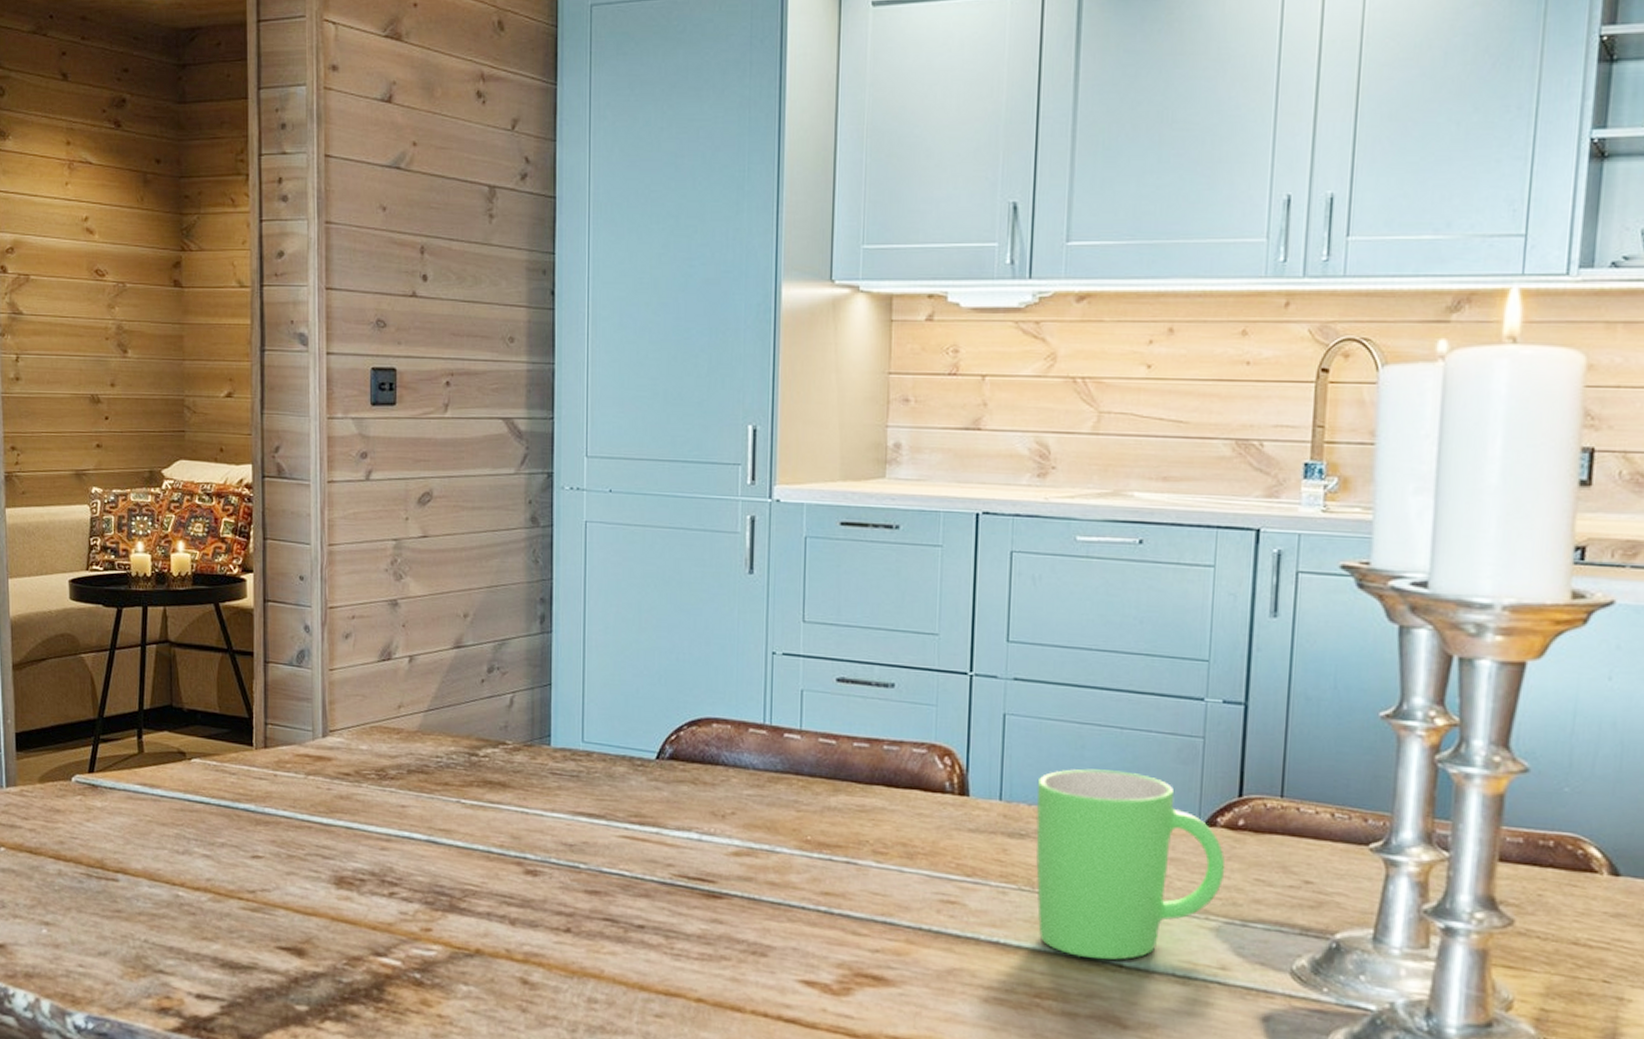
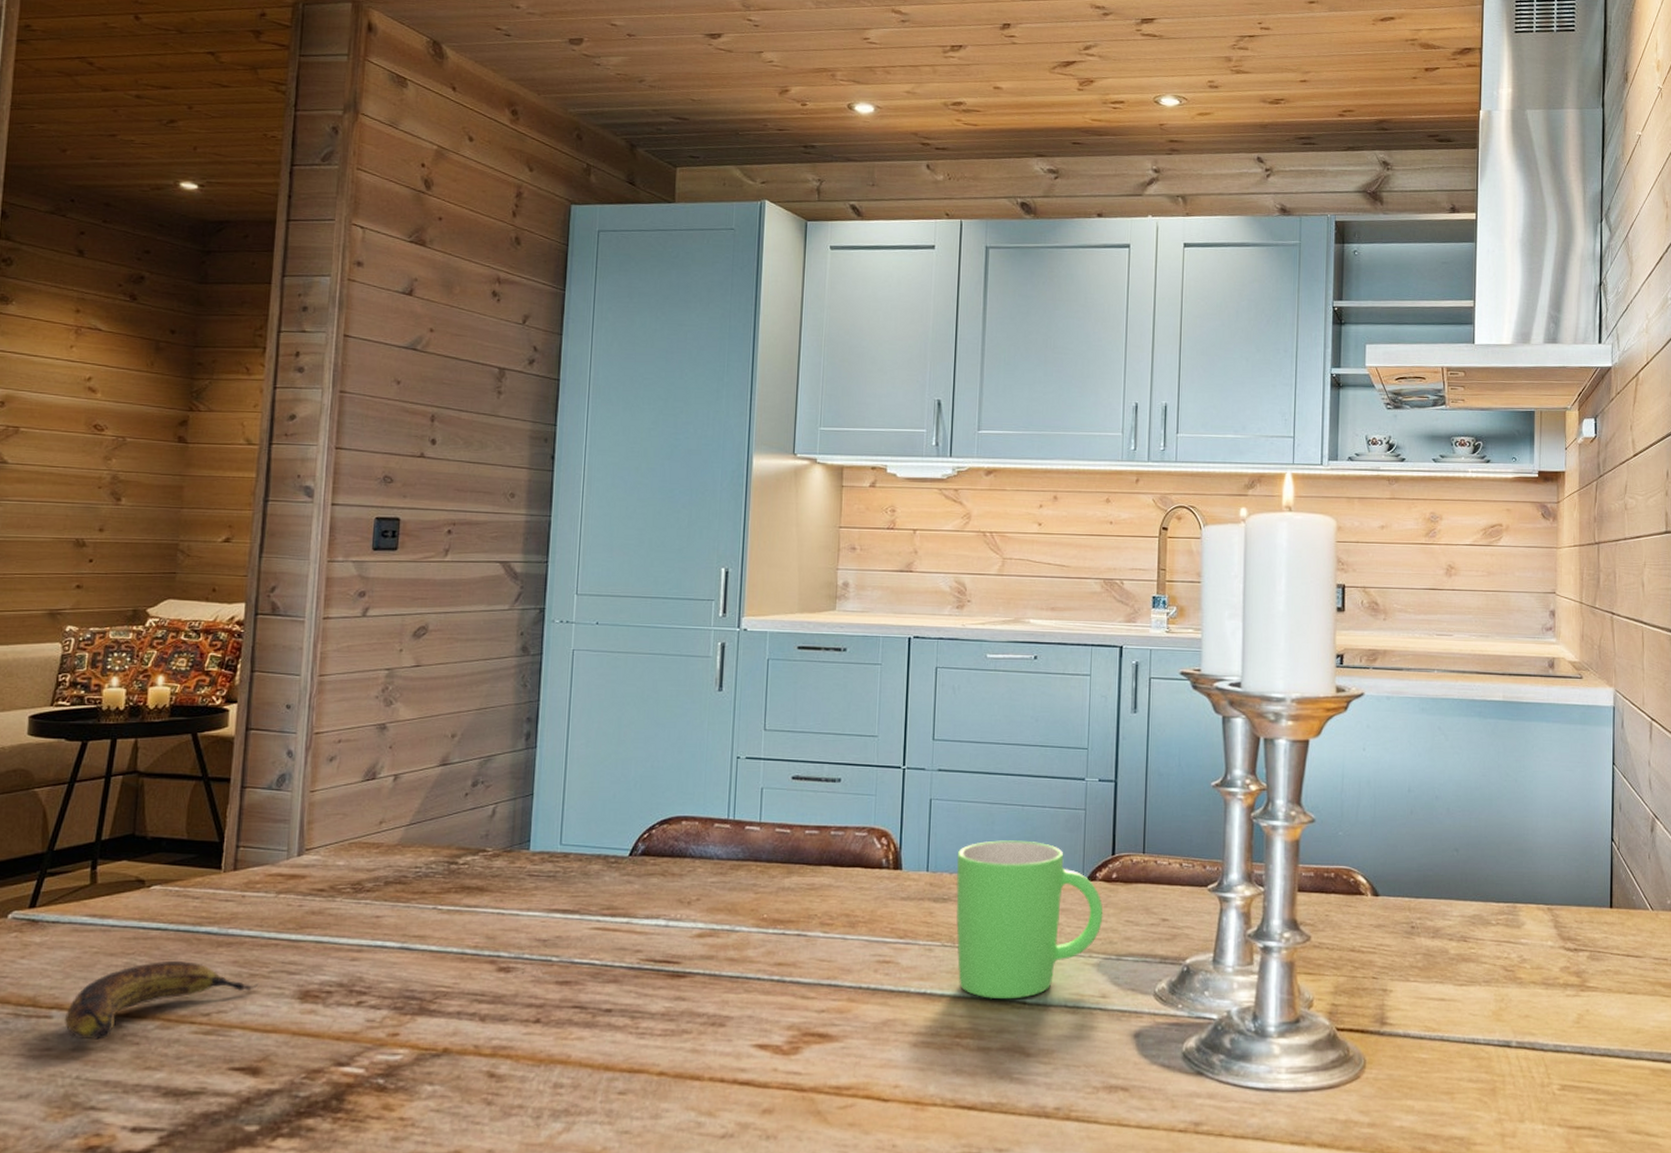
banana: none [130,835,297,907] -> present [65,960,259,1040]

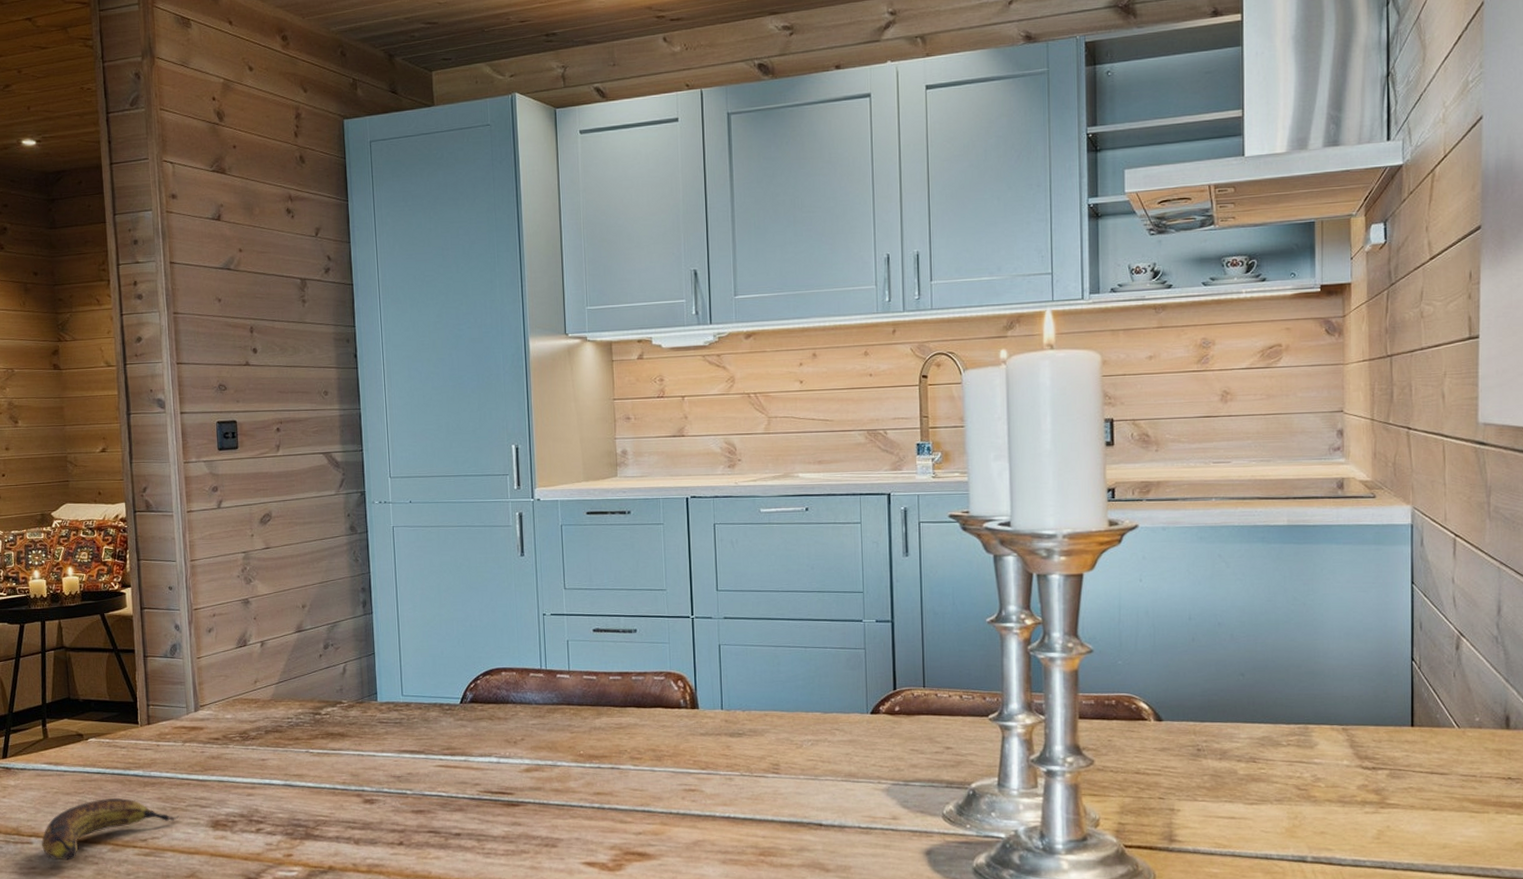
mug: present [956,840,1104,1000] -> none [747,679,889,822]

